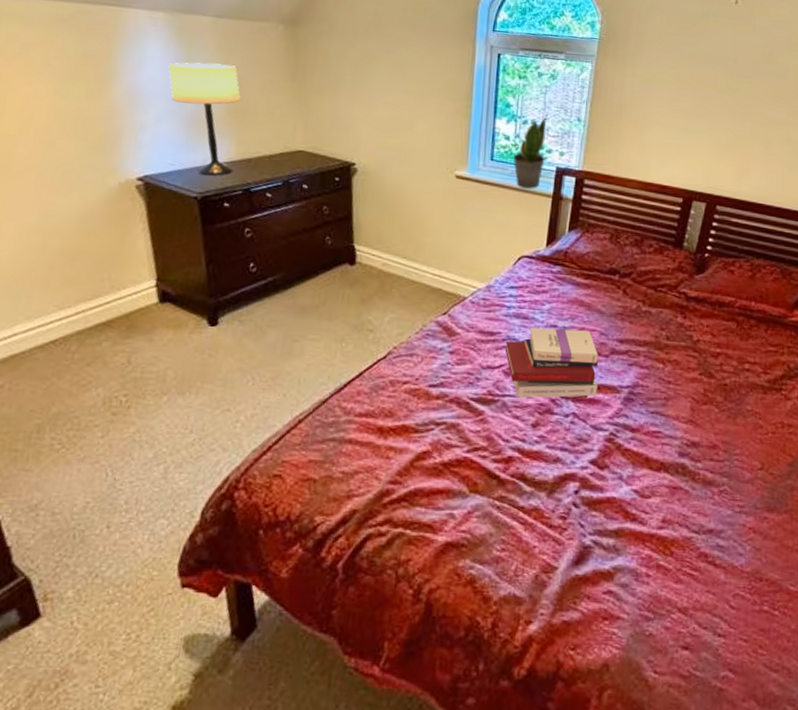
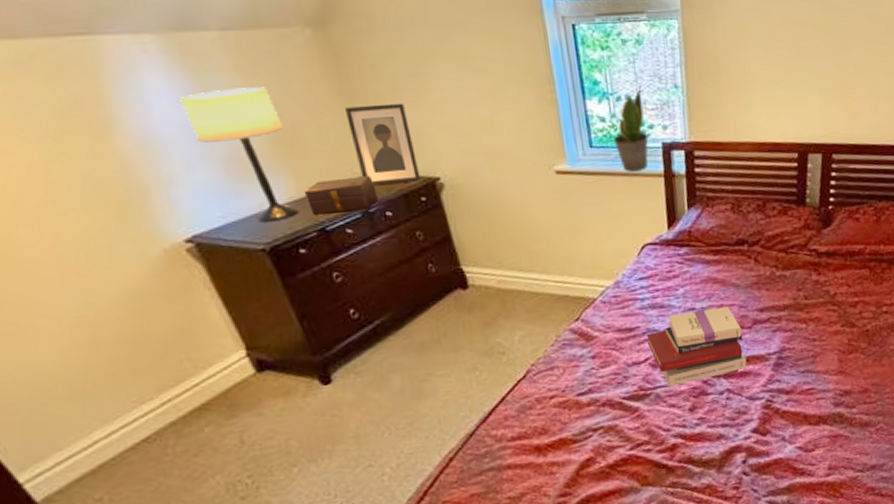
jewelry box: none [241,149,301,179] -> present [304,176,379,216]
picture frame: none [291,92,342,163] -> present [345,103,421,185]

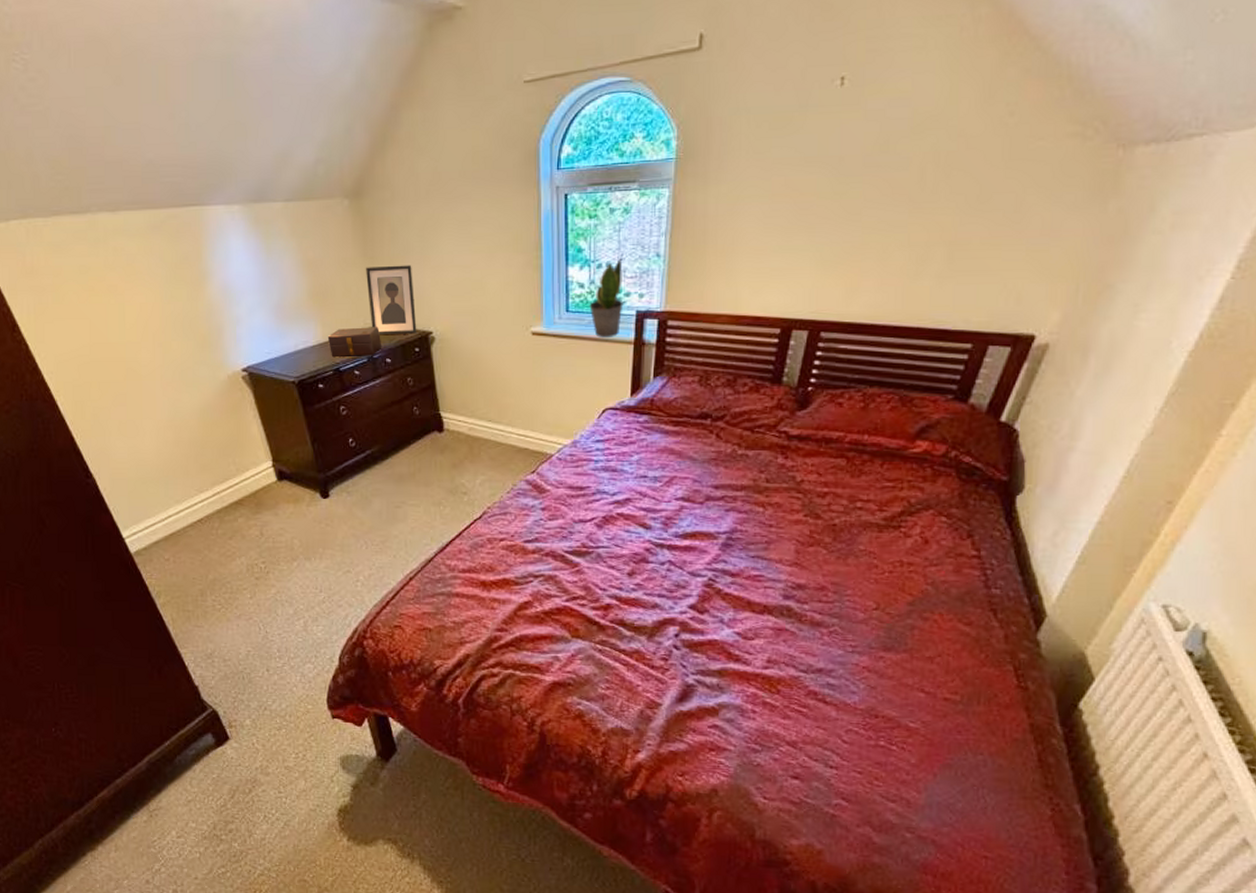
table lamp: present [180,87,300,222] -> none [251,248,322,359]
books: present [646,307,747,387] -> none [595,479,693,549]

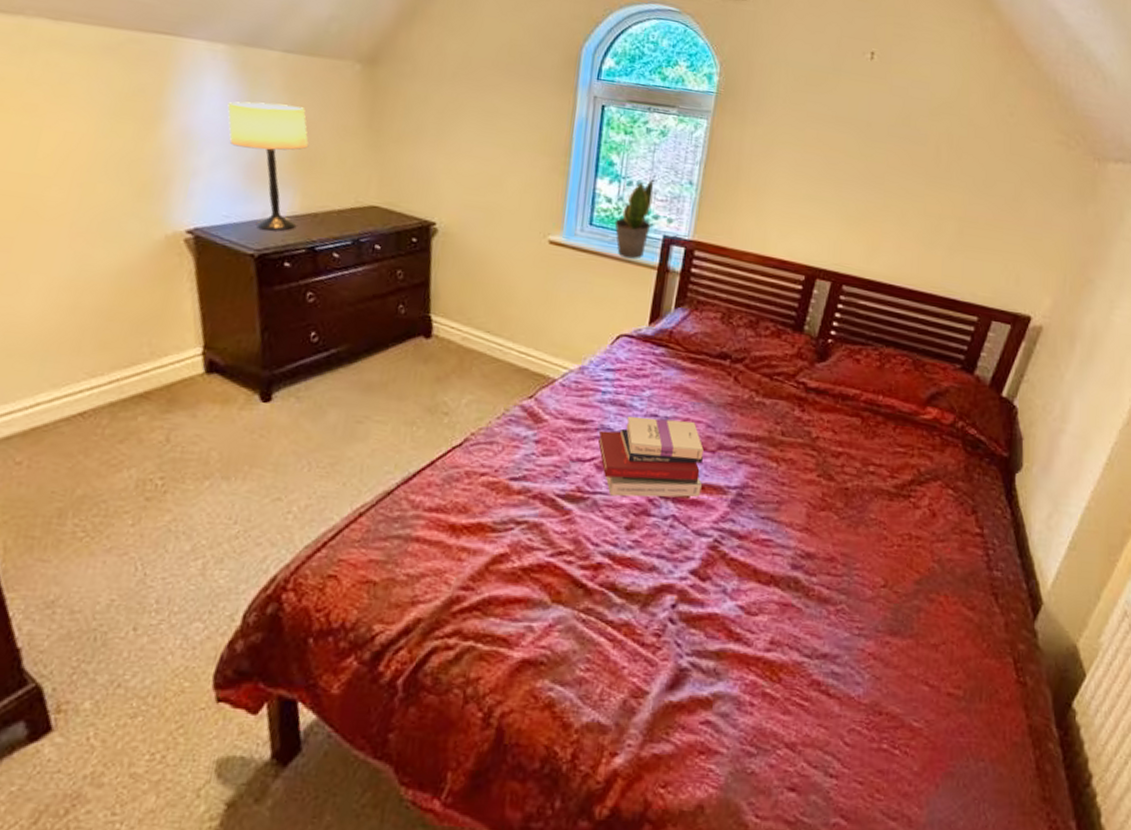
table lamp: none [251,248,322,359] -> present [227,101,309,232]
jewelry box: present [327,327,382,358] -> none [306,202,373,238]
picture frame: present [366,265,417,334] -> none [363,140,424,222]
books: none [595,479,693,549] -> present [597,416,704,499]

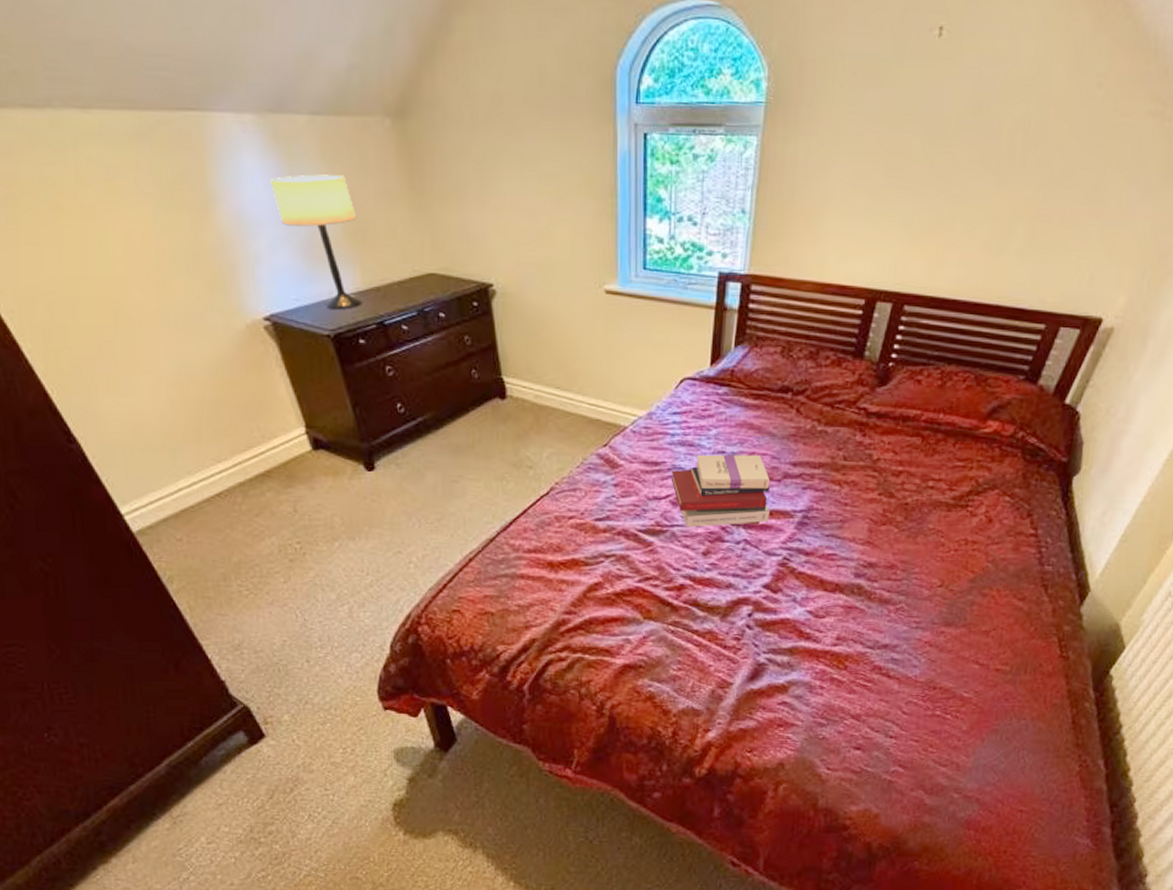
potted plant: present [614,179,654,259] -> none [668,211,705,301]

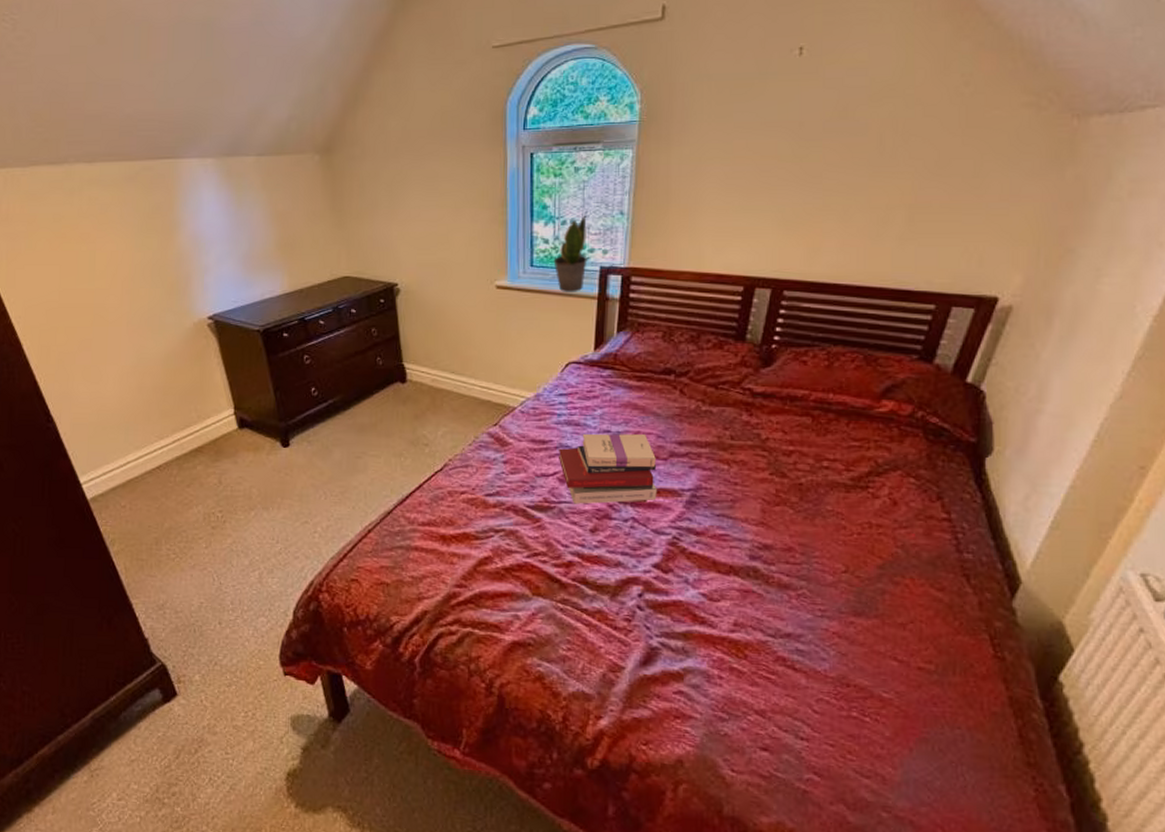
table lamp: present [270,174,363,310] -> none [222,201,288,309]
potted plant: none [668,211,705,301] -> present [553,215,588,292]

